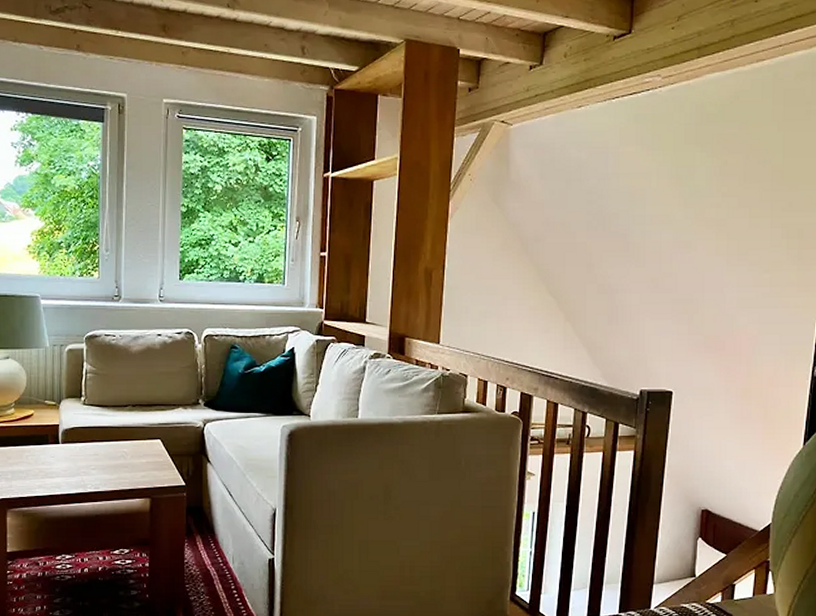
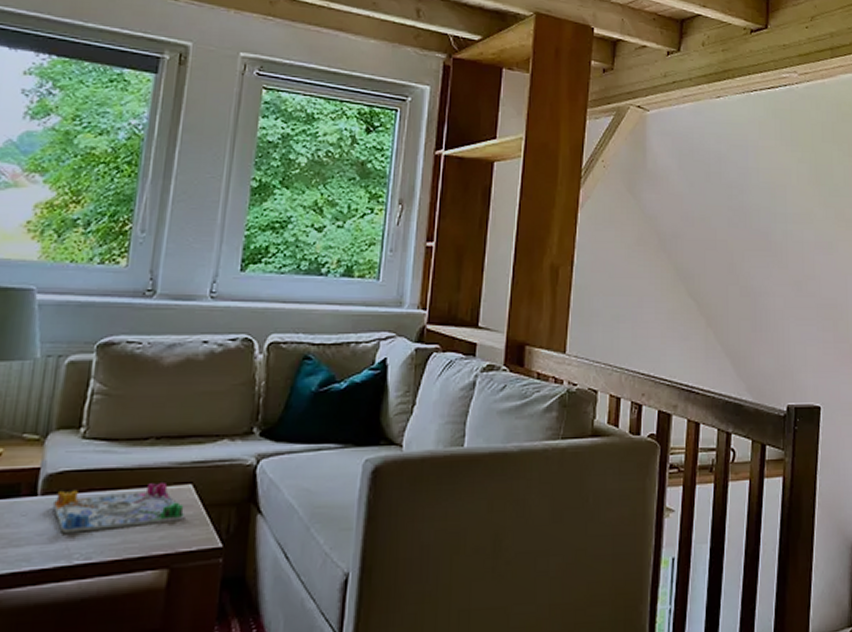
board game: none [69,438,158,470] -> present [52,483,186,533]

